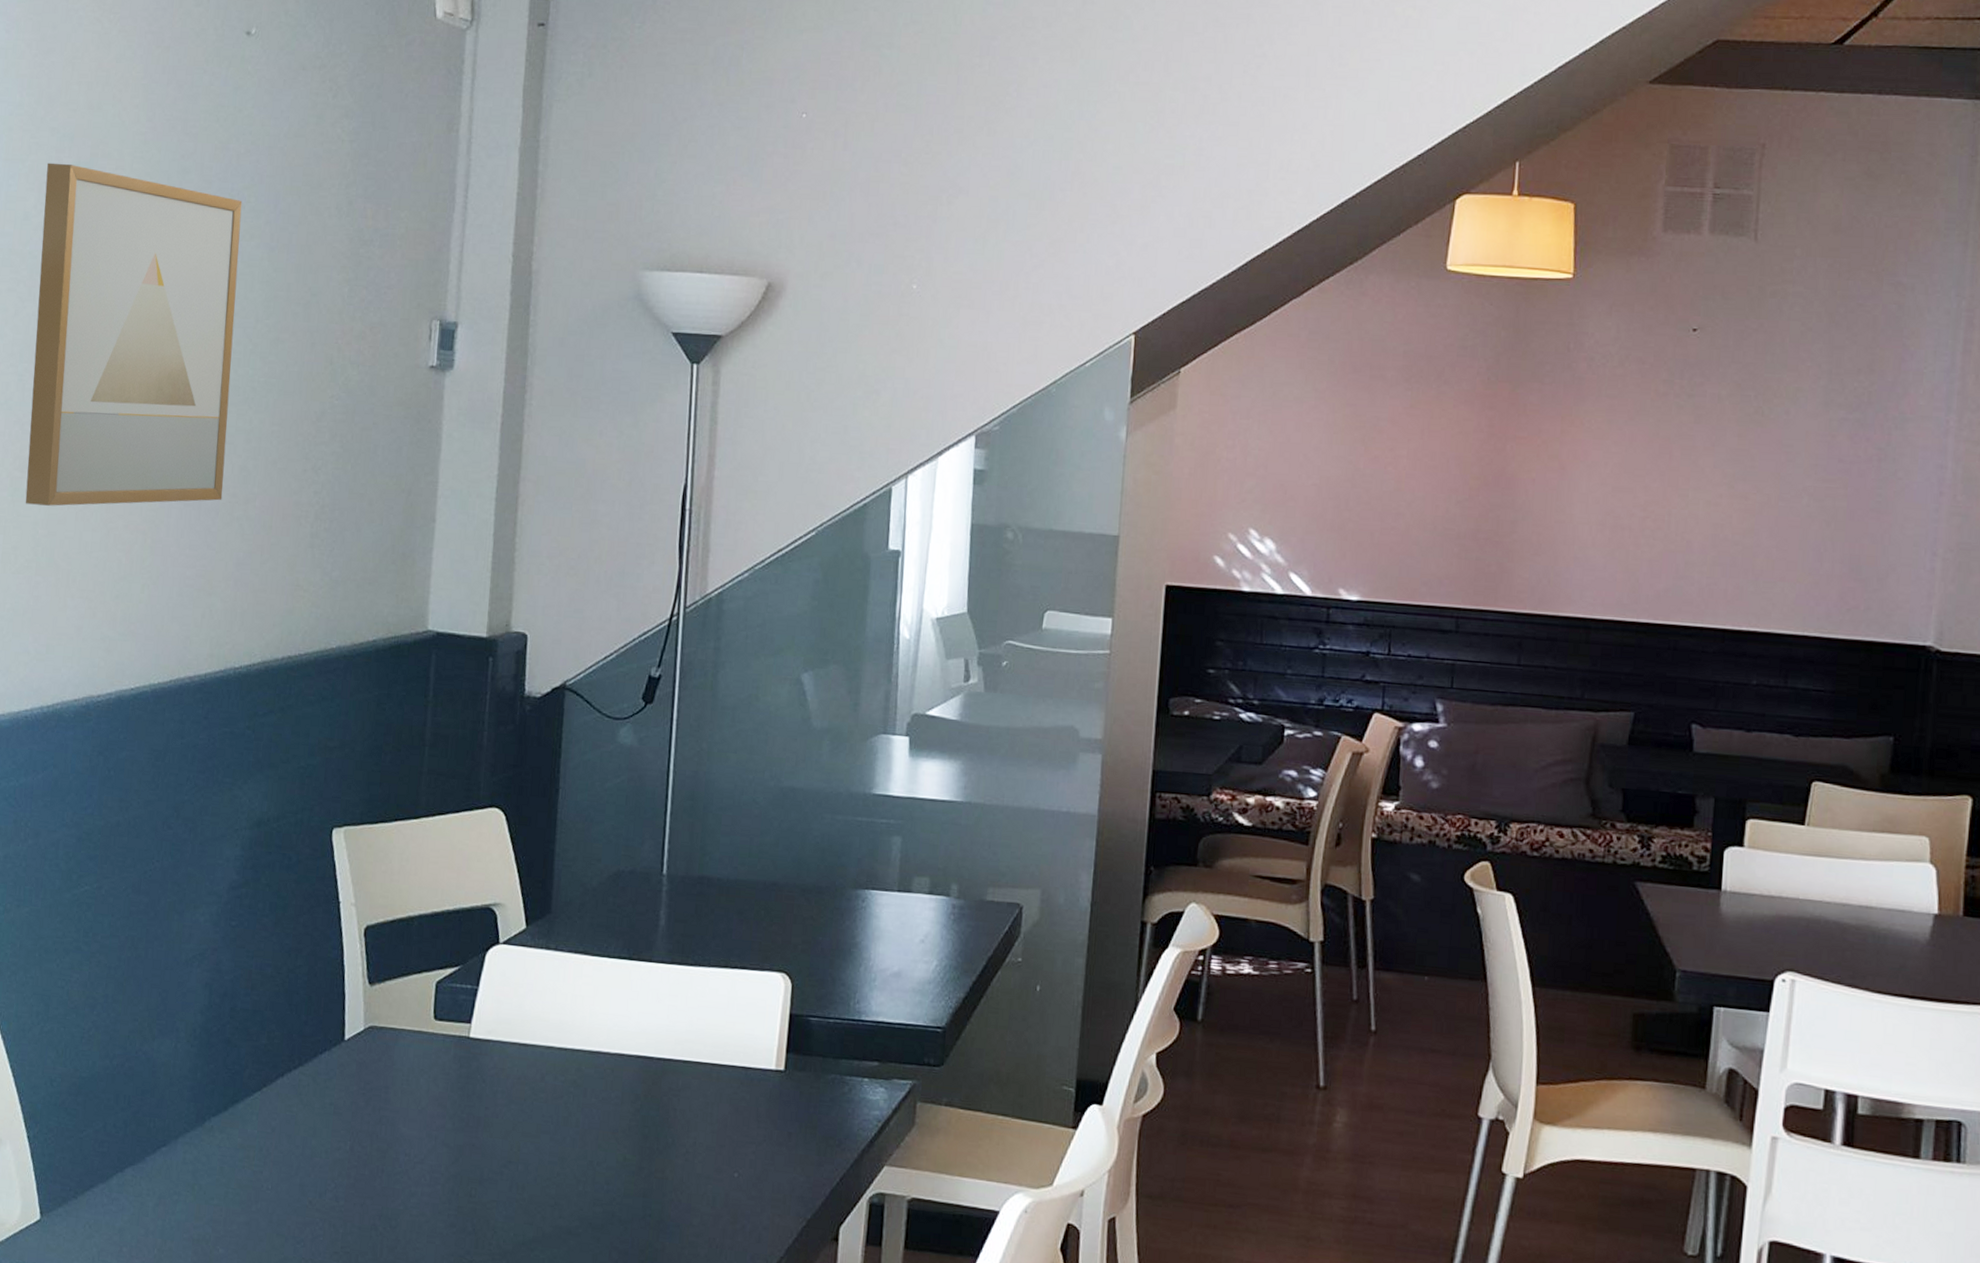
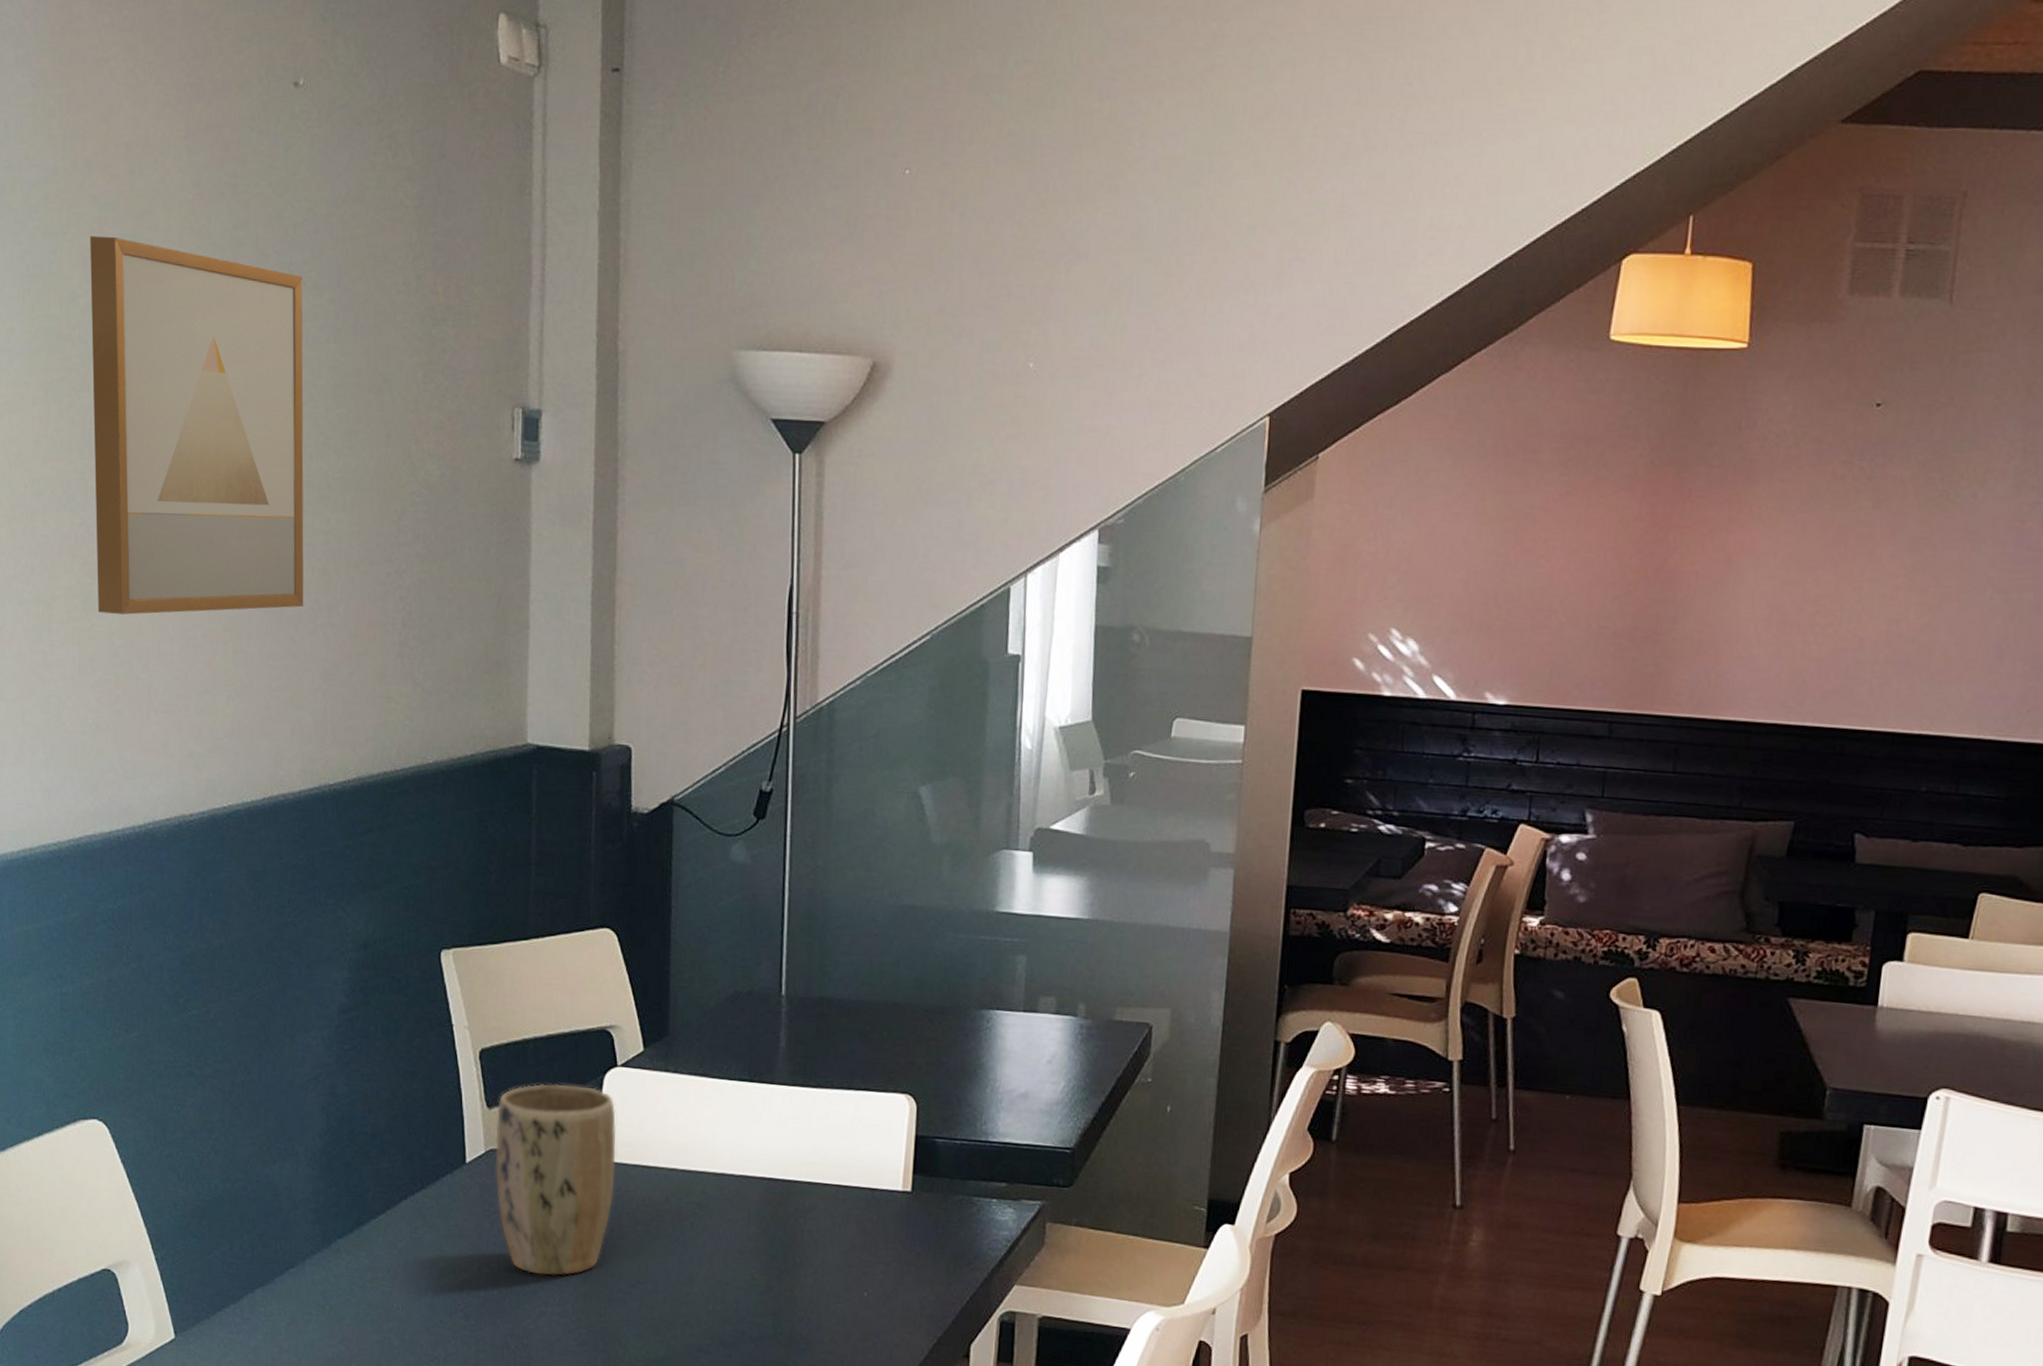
plant pot: none [373,960,496,1156] -> present [495,1083,617,1276]

